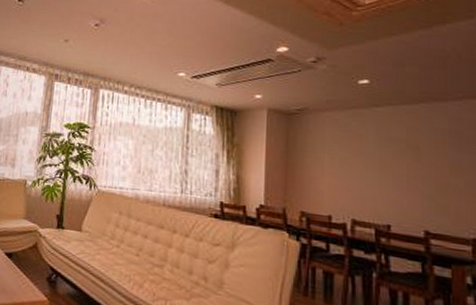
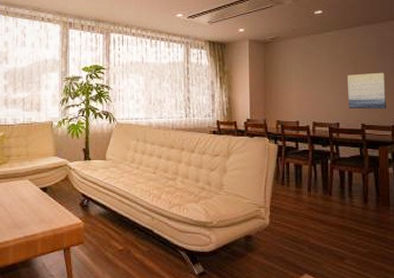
wall art: none [405,163,463,216] -> present [348,72,386,110]

